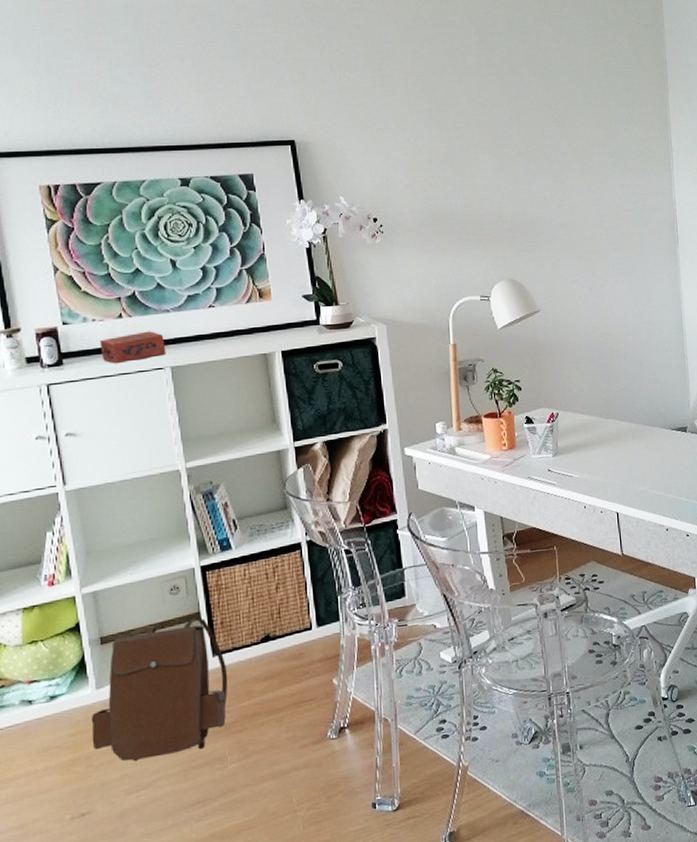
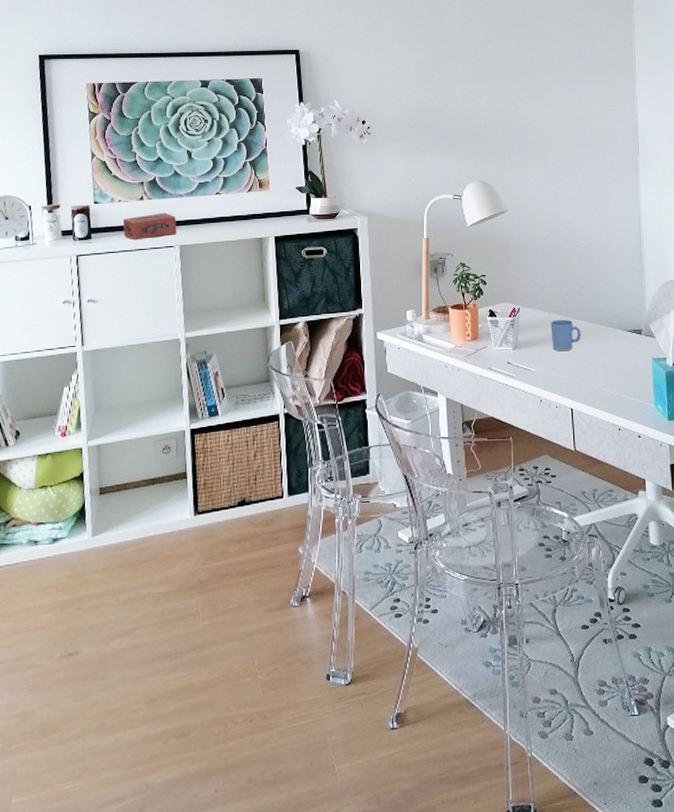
backpack: present [91,617,228,762] -> none [84,477,206,609]
mug: none [591,421,624,455] -> present [550,319,581,352]

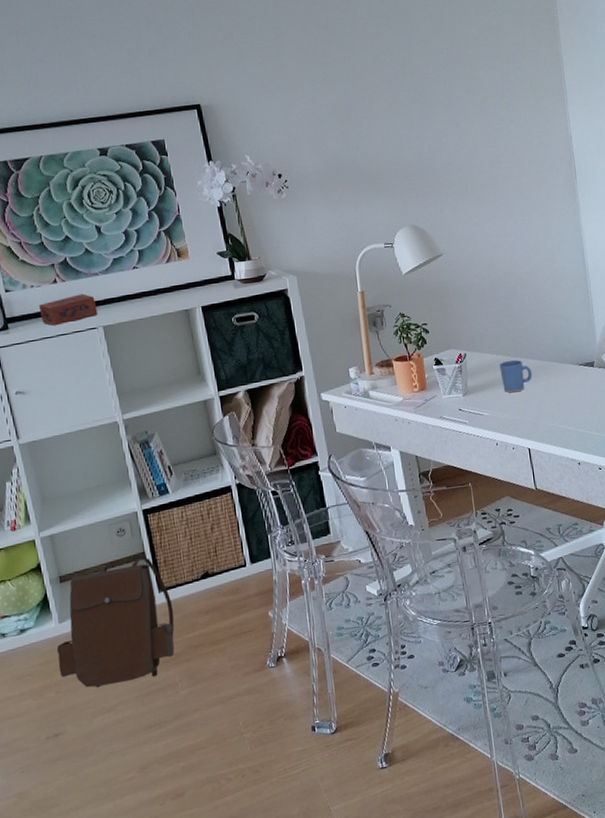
backpack: none [84,477,206,609] -> present [56,557,175,688]

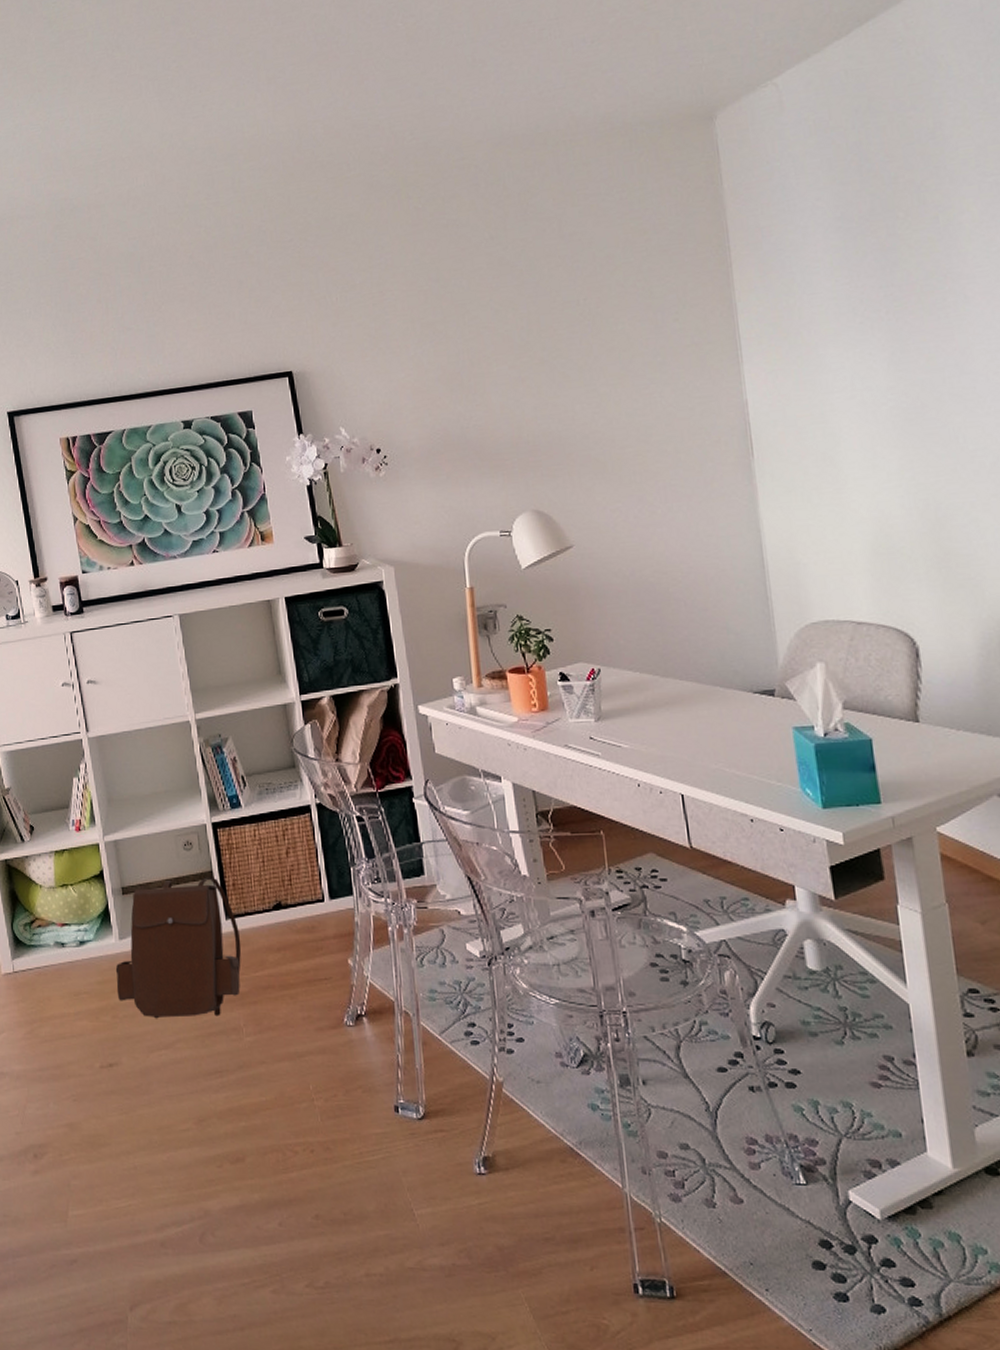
decorative box: present [38,294,98,326] -> none [114,578,174,612]
mug: present [499,359,532,393] -> none [644,680,688,722]

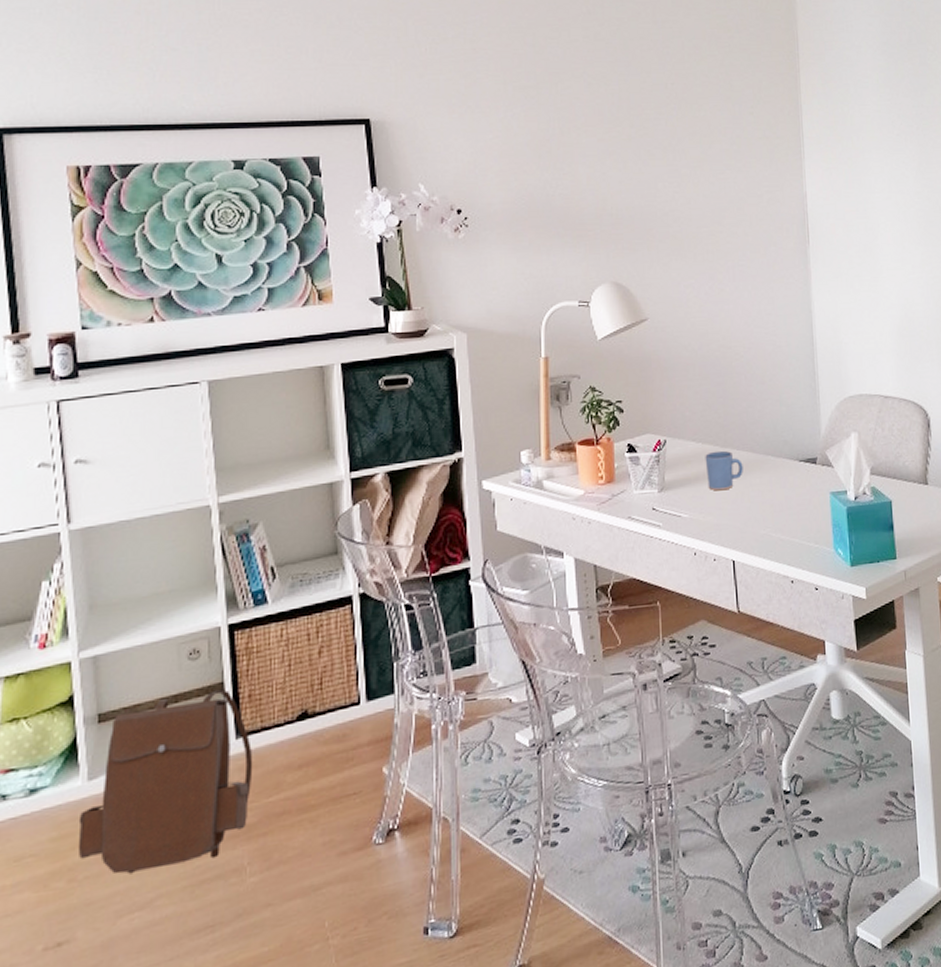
mug: none [644,680,688,722] -> present [705,450,743,491]

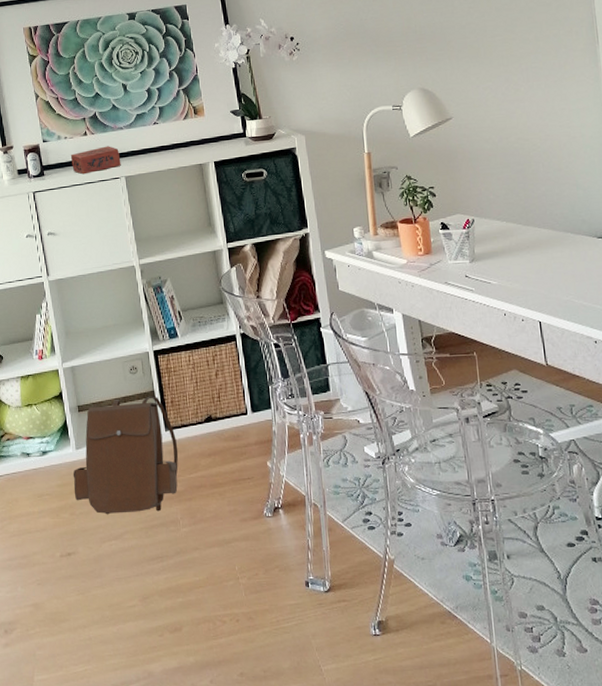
decorative box: none [124,338,203,377] -> present [70,146,121,175]
mug: present [705,450,743,491] -> none [509,228,545,263]

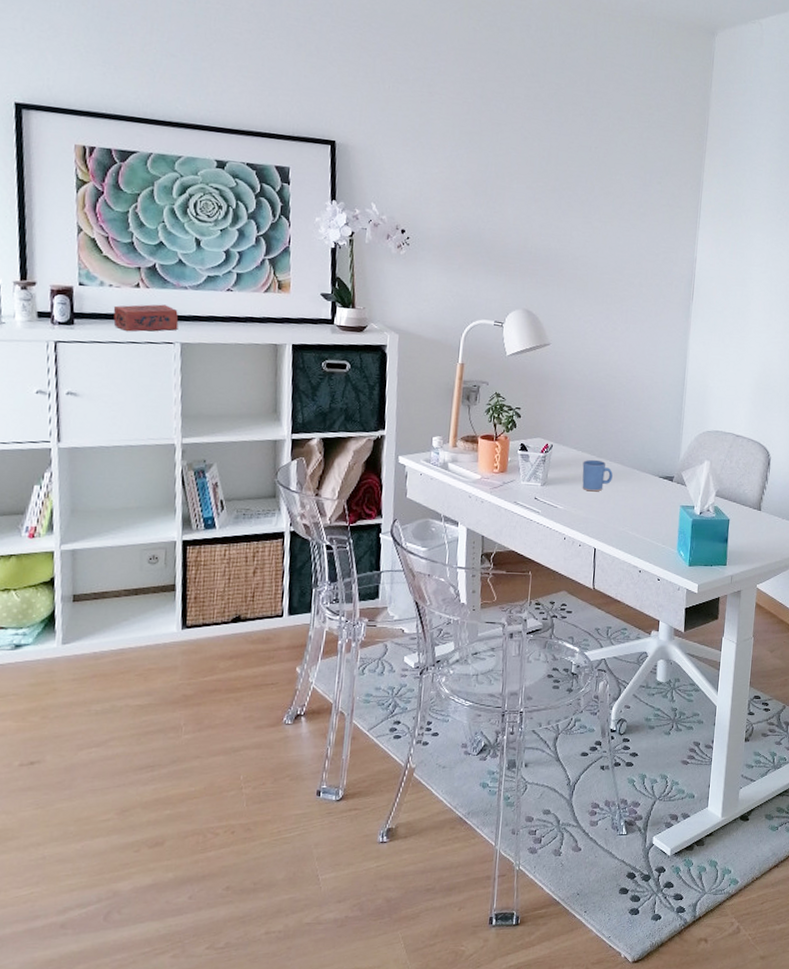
backpack: present [73,396,179,515] -> none [50,590,194,719]
mug: none [509,228,545,263] -> present [582,459,613,492]

